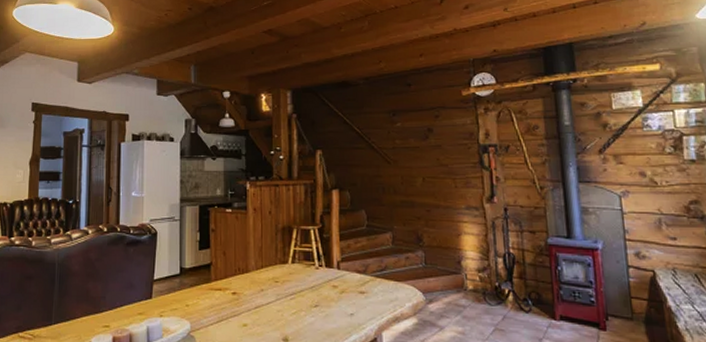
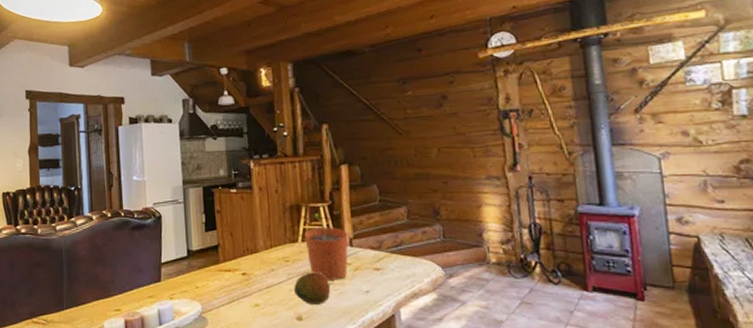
fruit: none [282,293,317,326] -> present [294,272,331,305]
plant pot: none [294,236,336,304] -> present [304,214,349,282]

